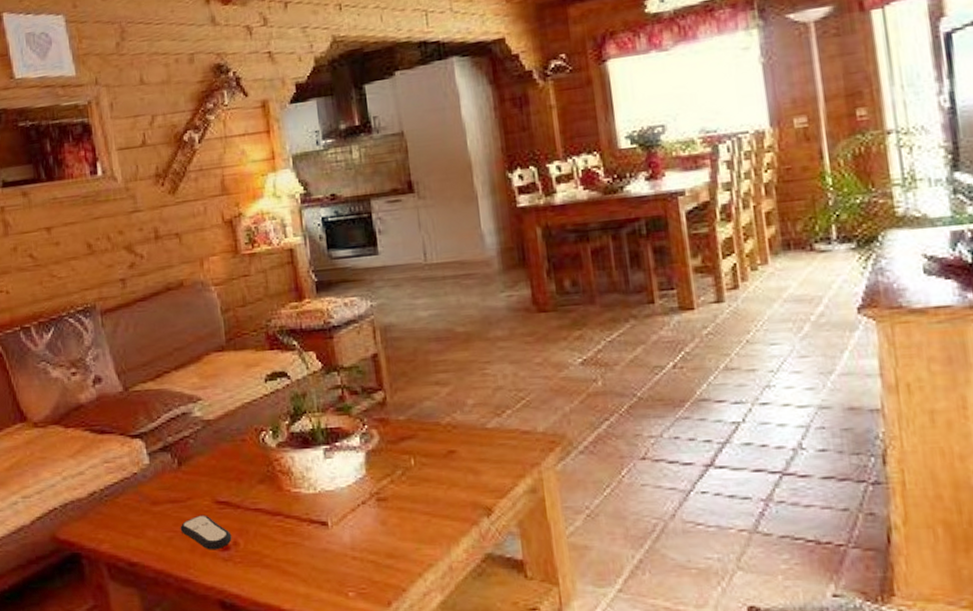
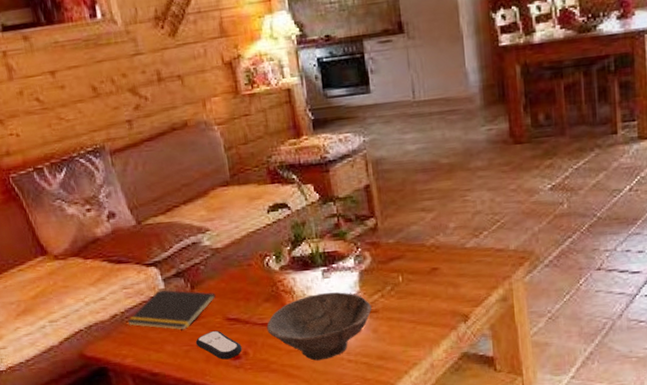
notepad: none [106,465,205,512] -> present [127,290,216,330]
bowl: none [260,474,380,556] -> present [266,292,372,361]

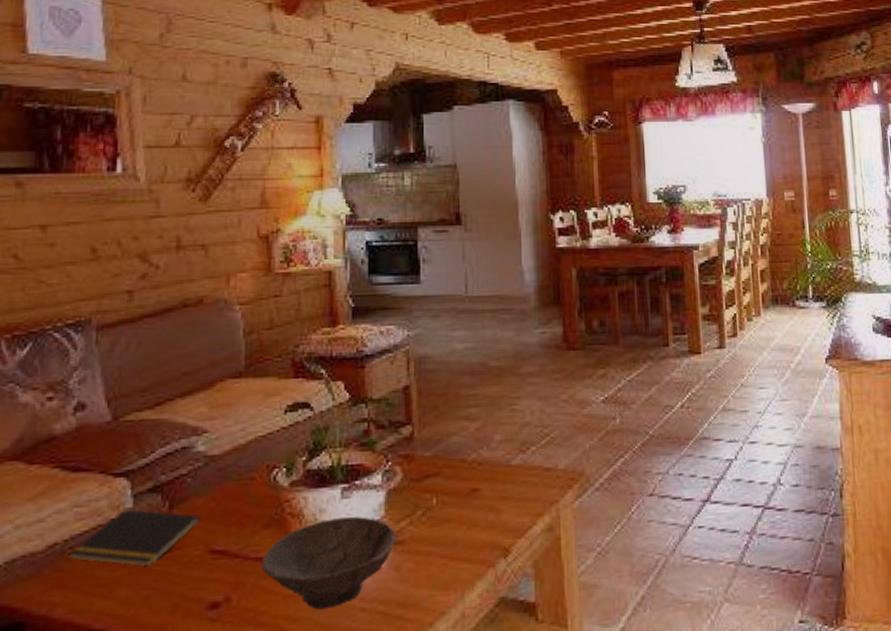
remote control: present [195,330,242,360] -> none [161,567,224,610]

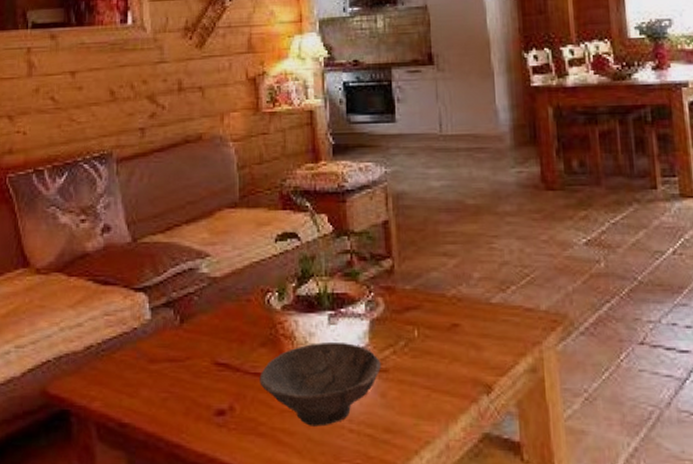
notepad: present [70,509,201,566] -> none [103,320,206,371]

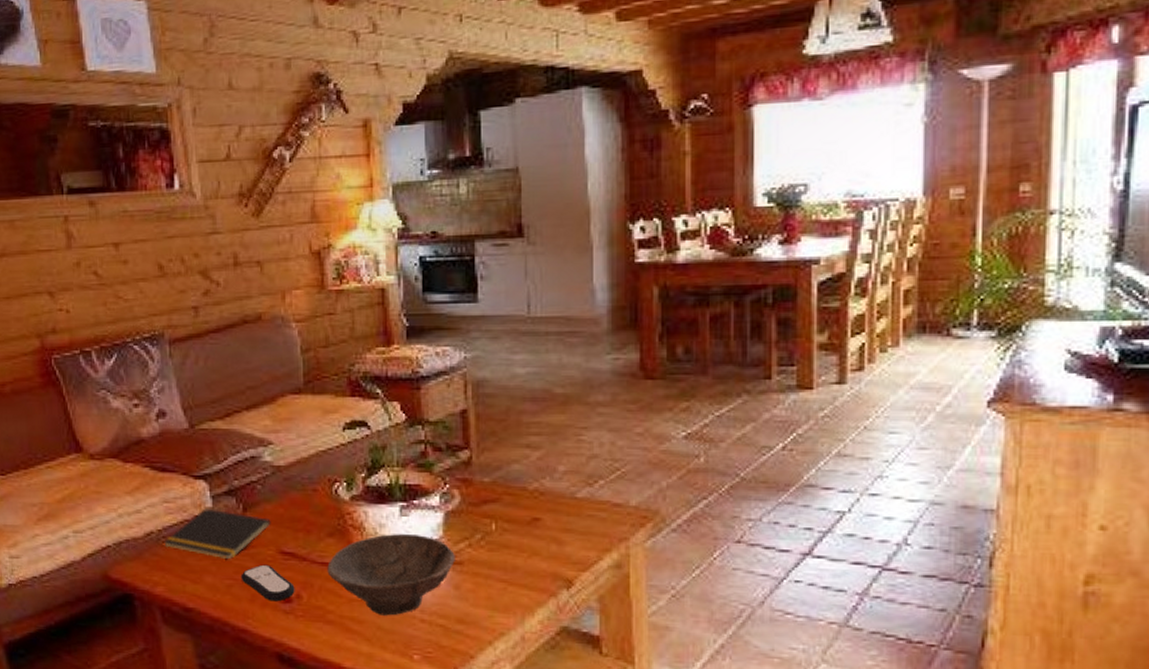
notepad: none [103,320,206,371] -> present [164,508,271,559]
remote control: none [176,376,228,415] -> present [240,564,295,602]

